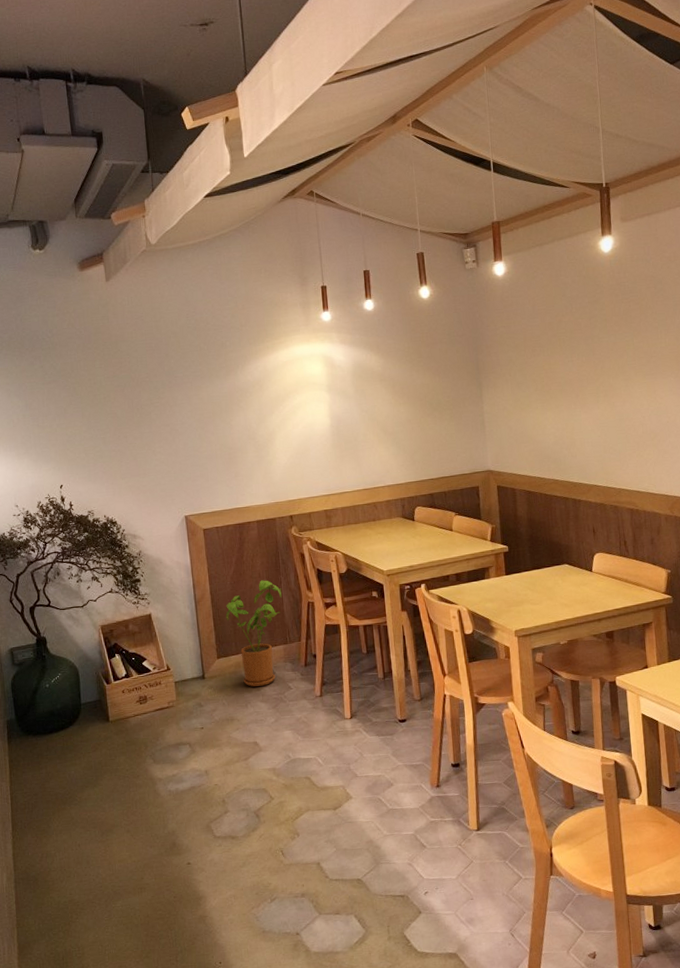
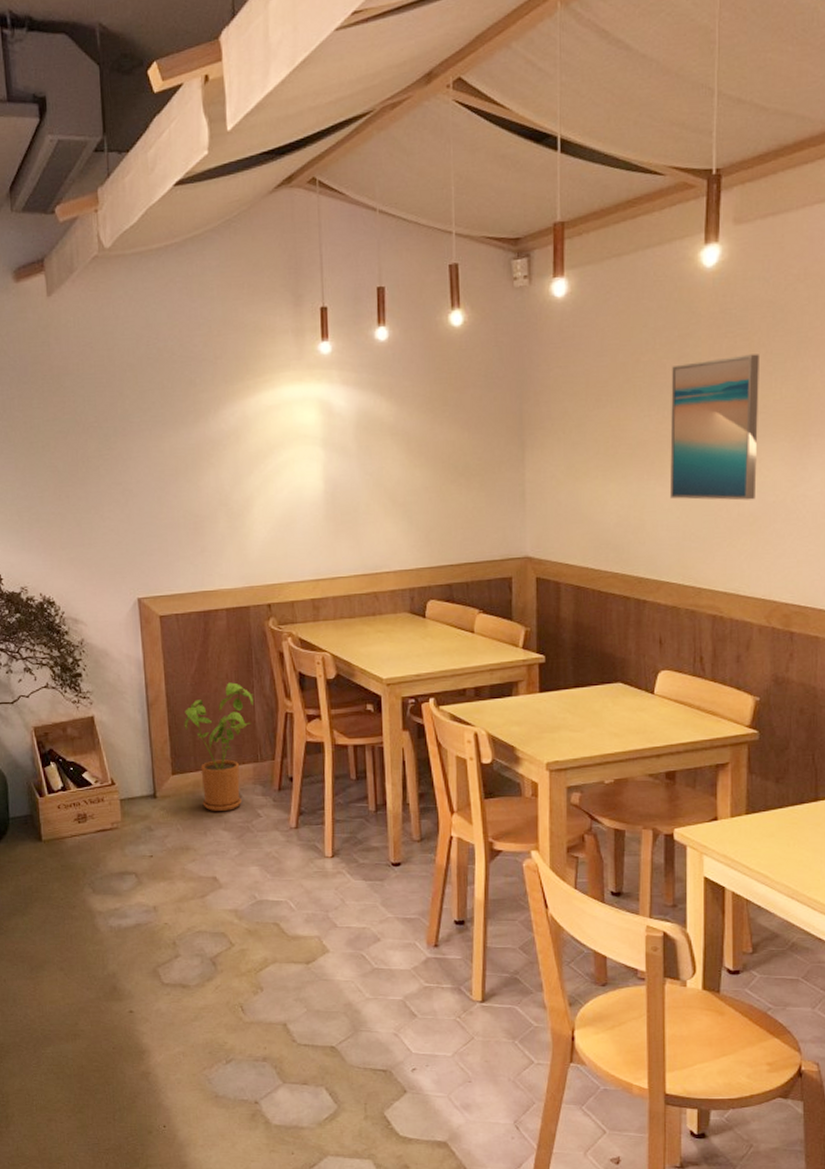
wall art: none [586,314,654,423] -> present [669,354,759,501]

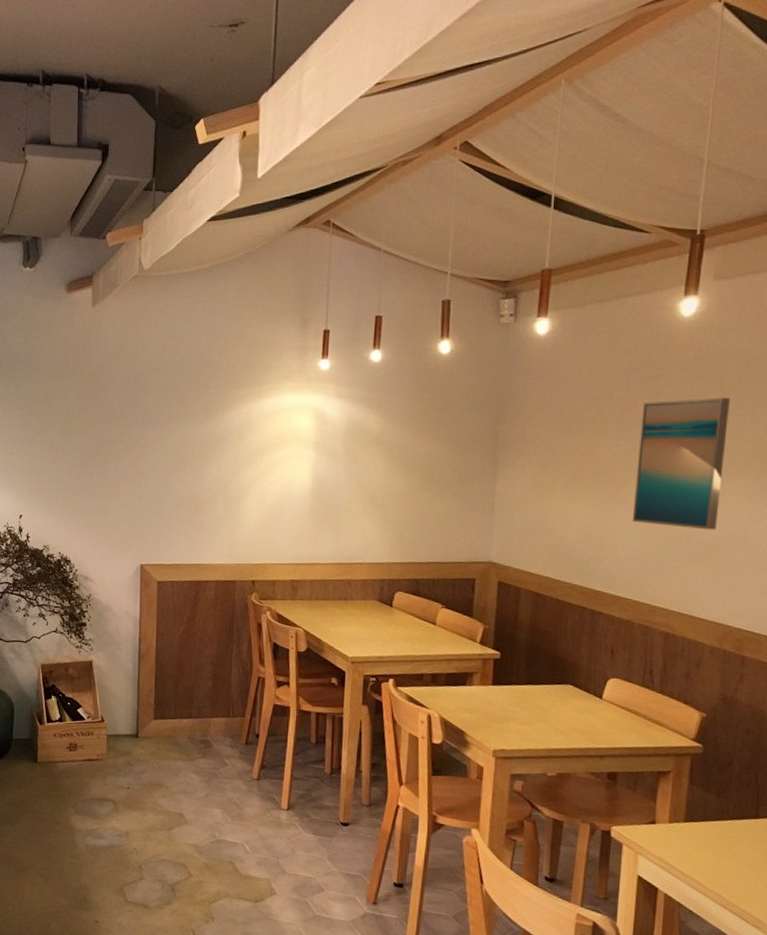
house plant: present [184,682,254,812] -> none [168,645,232,757]

